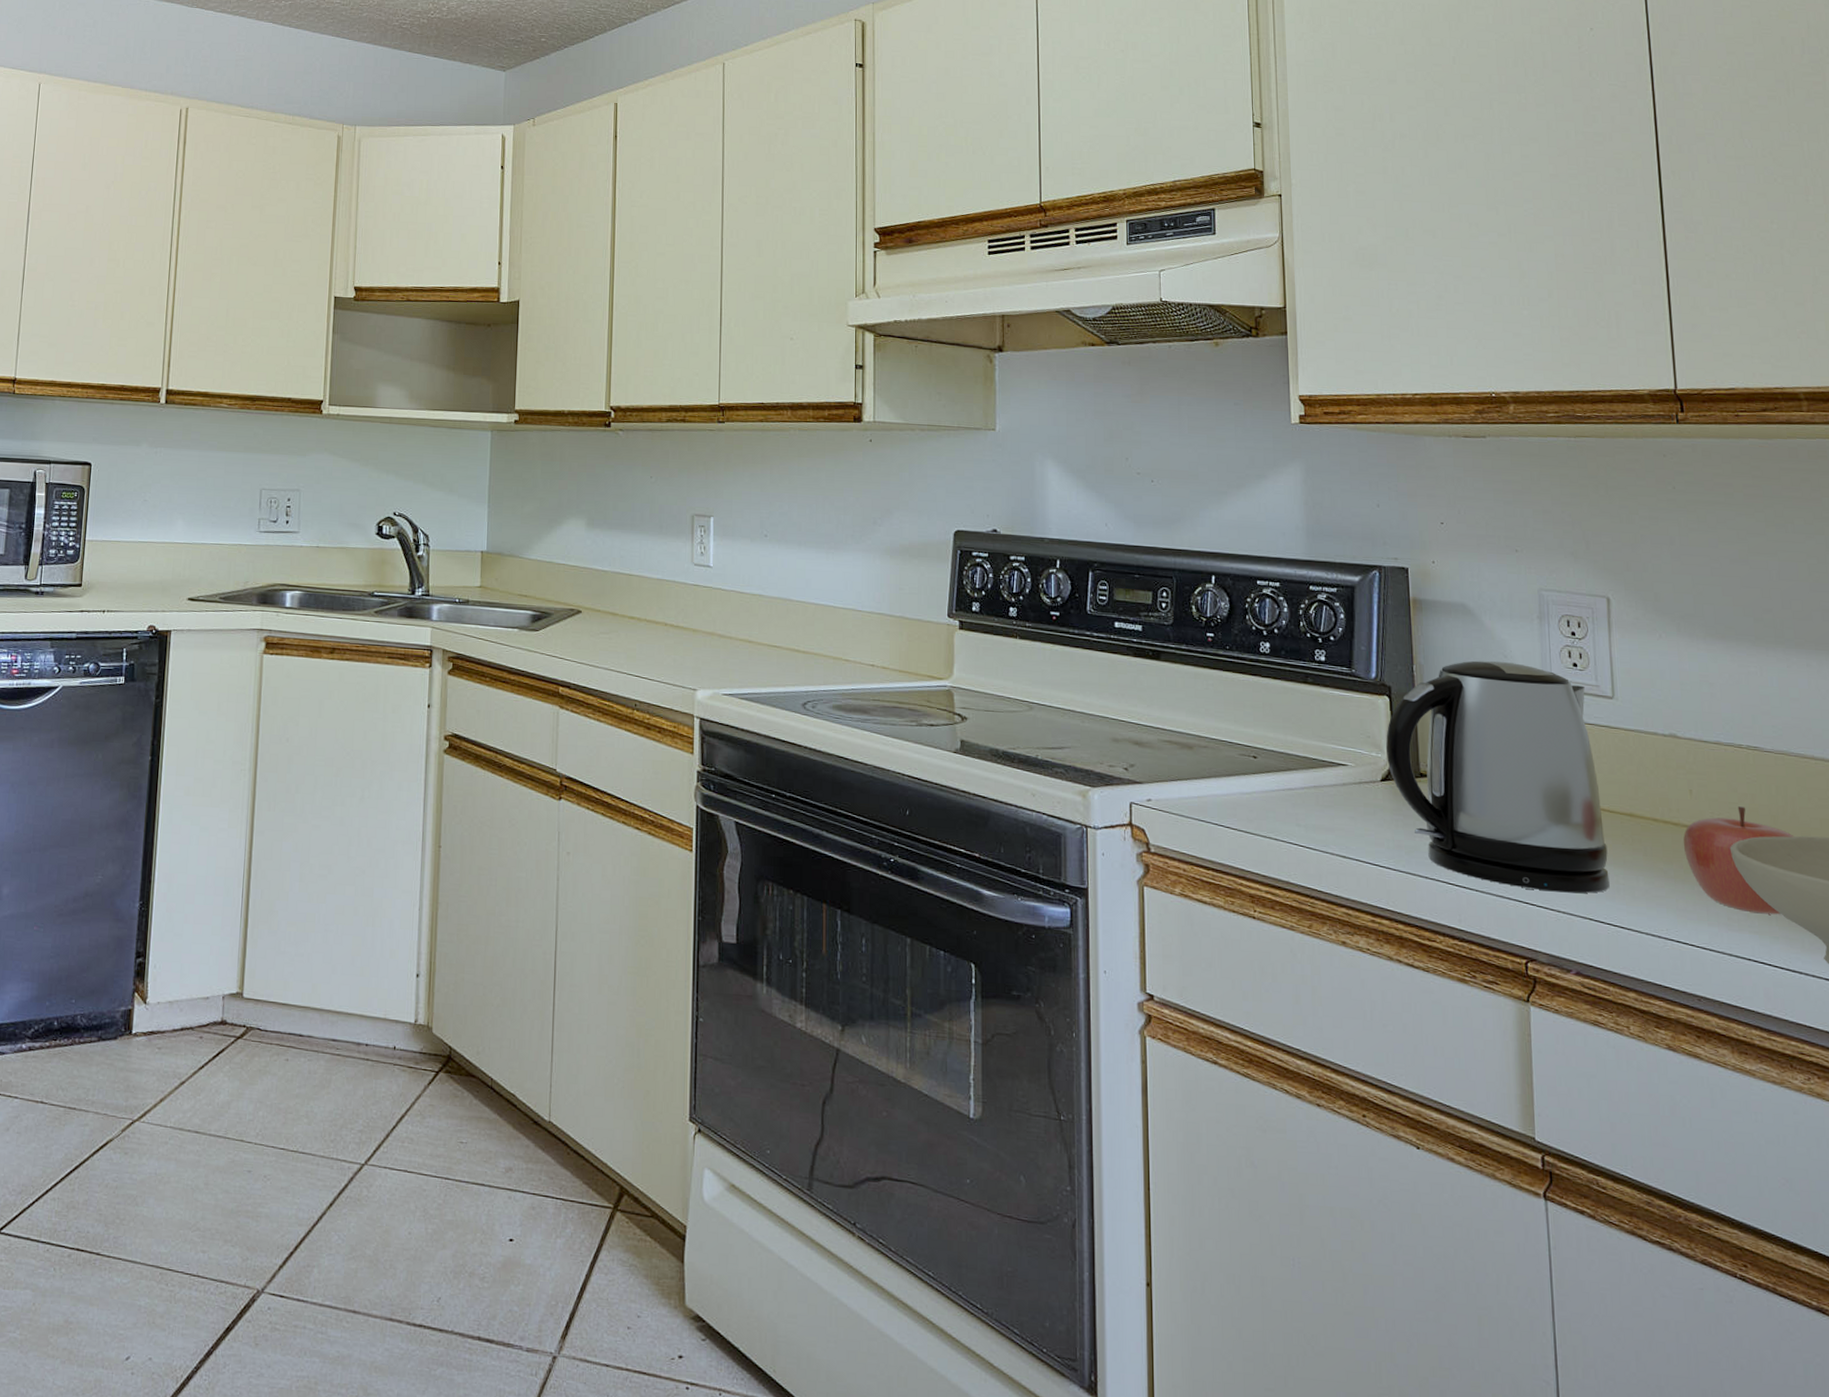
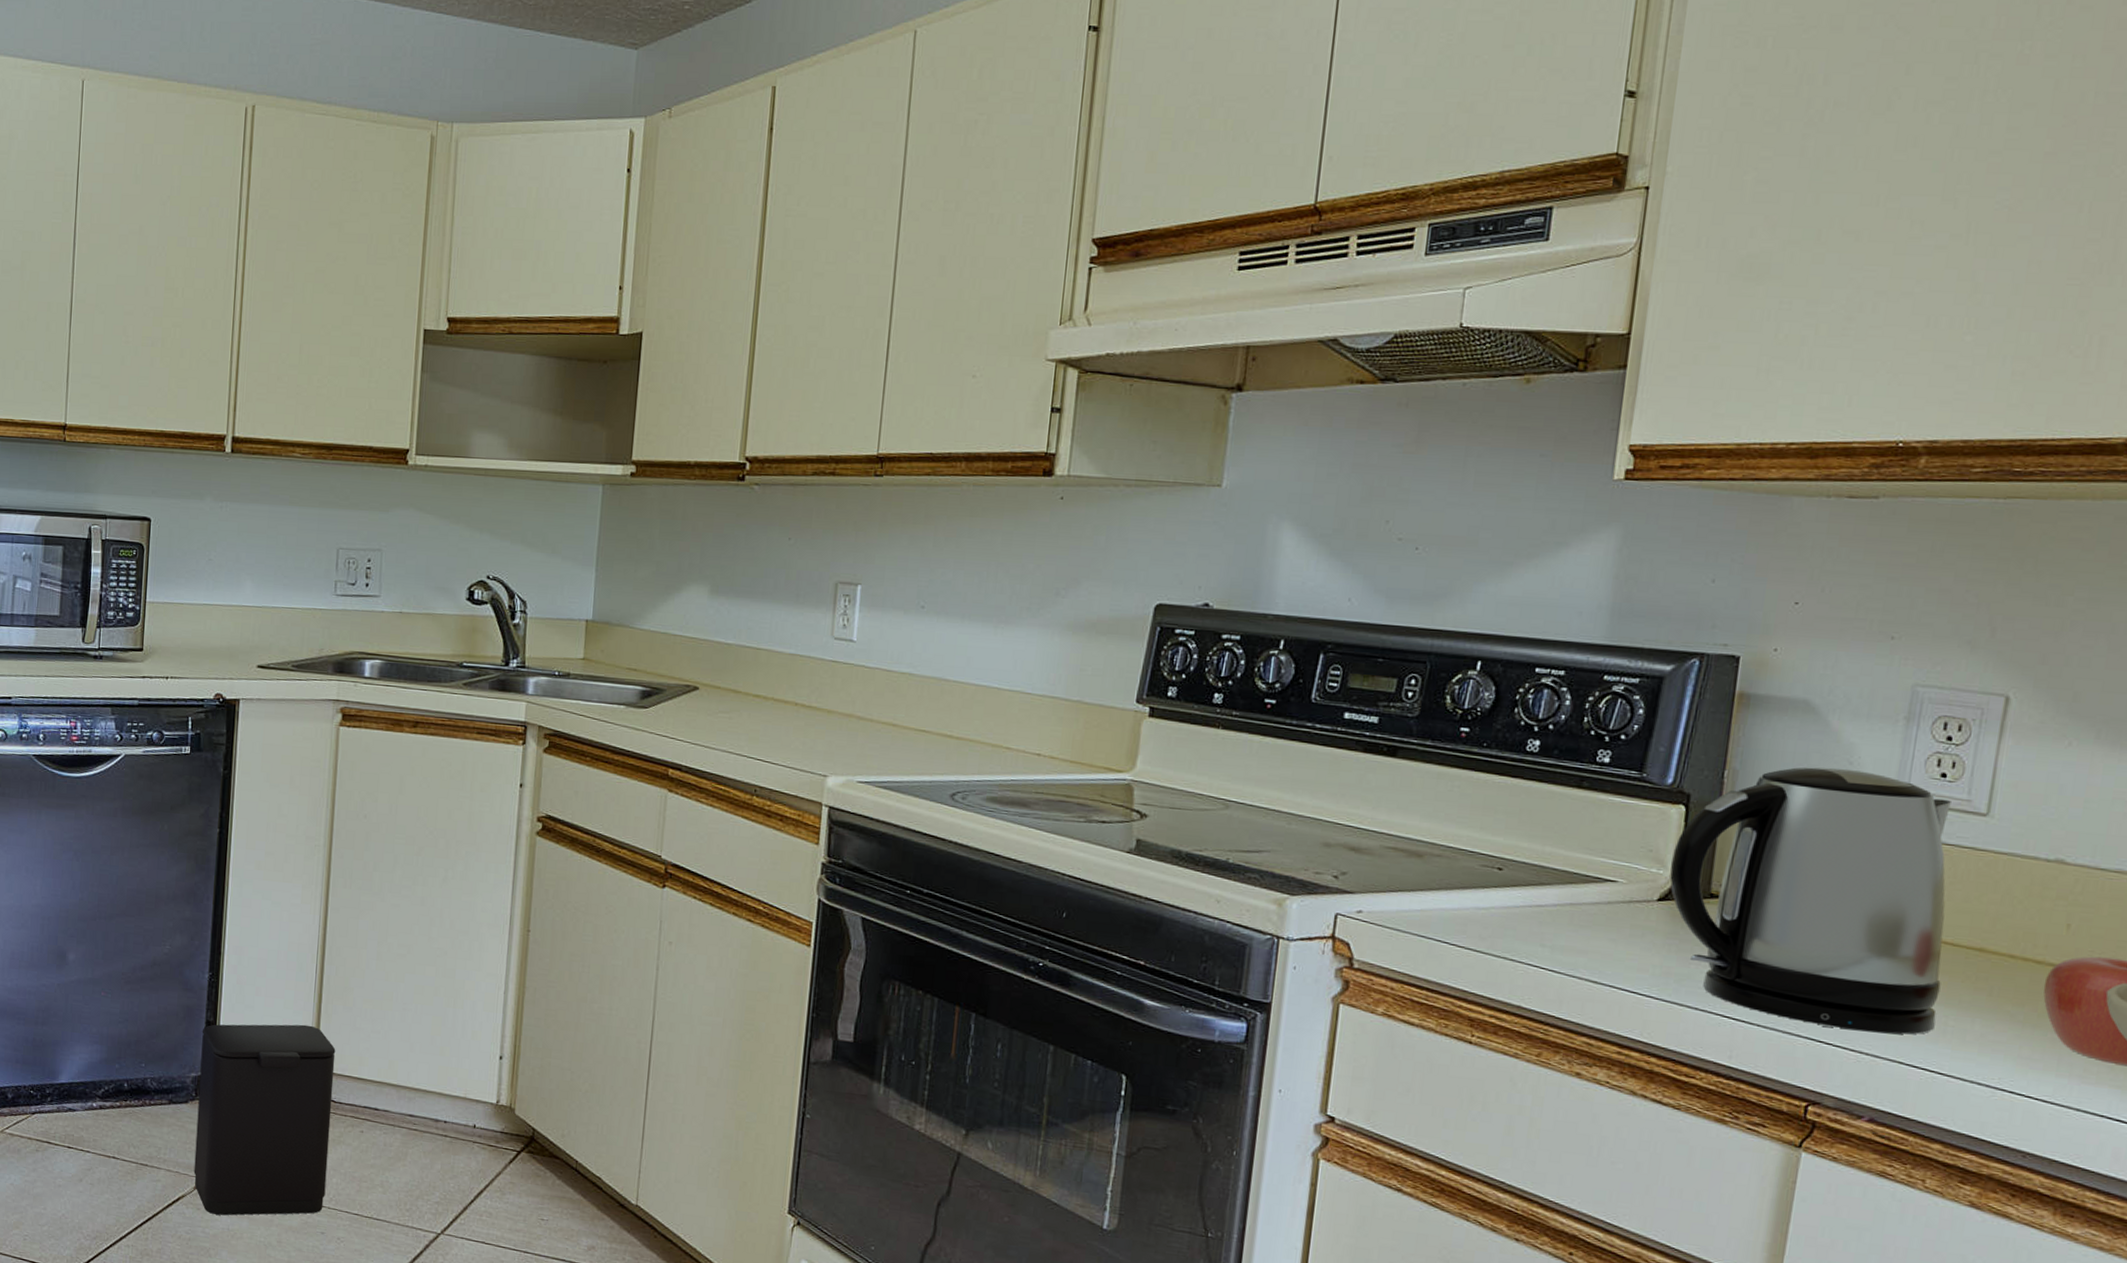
pedal bin: none [122,951,262,1159] -> present [193,1024,336,1216]

